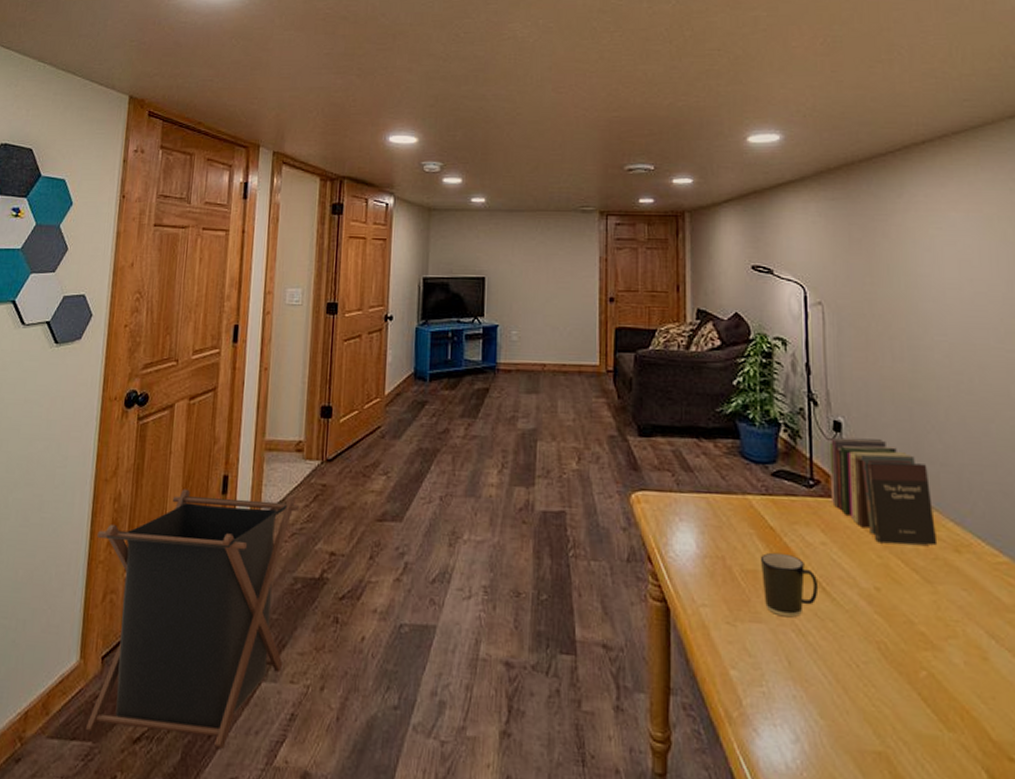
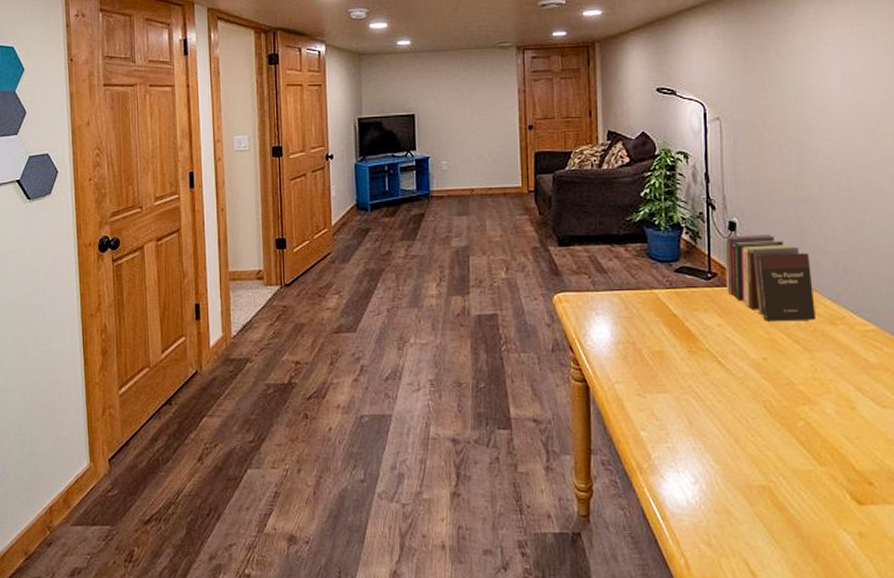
laundry basket: present [85,489,300,749] -> none [90,318,266,523]
mug: present [760,552,819,618] -> none [665,335,715,387]

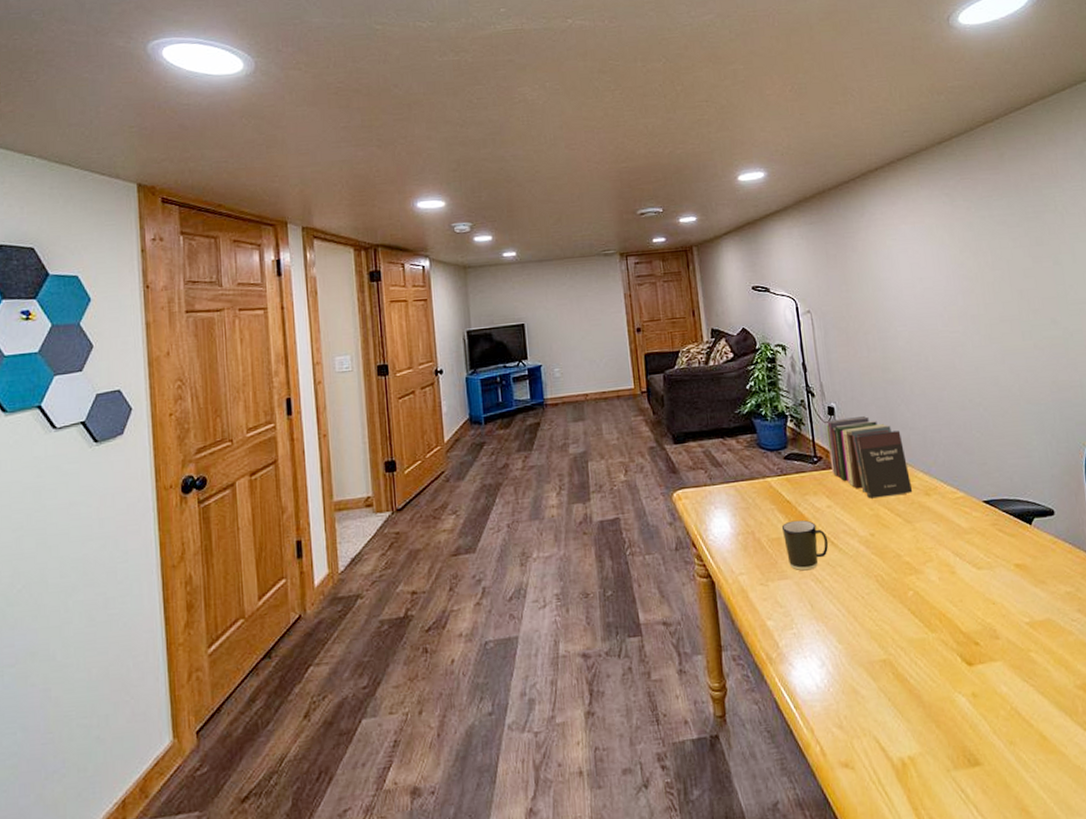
mug: none [665,335,715,387] -> present [781,520,829,571]

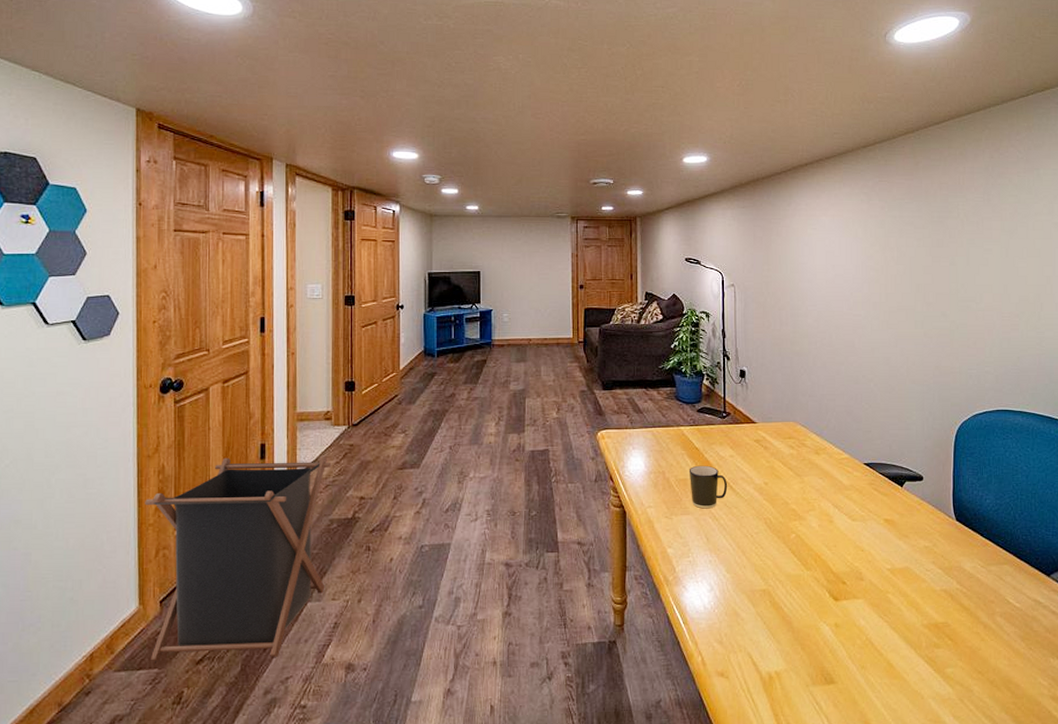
laundry basket: none [172,549,380,804] -> present [145,456,332,662]
books: present [826,416,913,499] -> none [737,381,805,453]

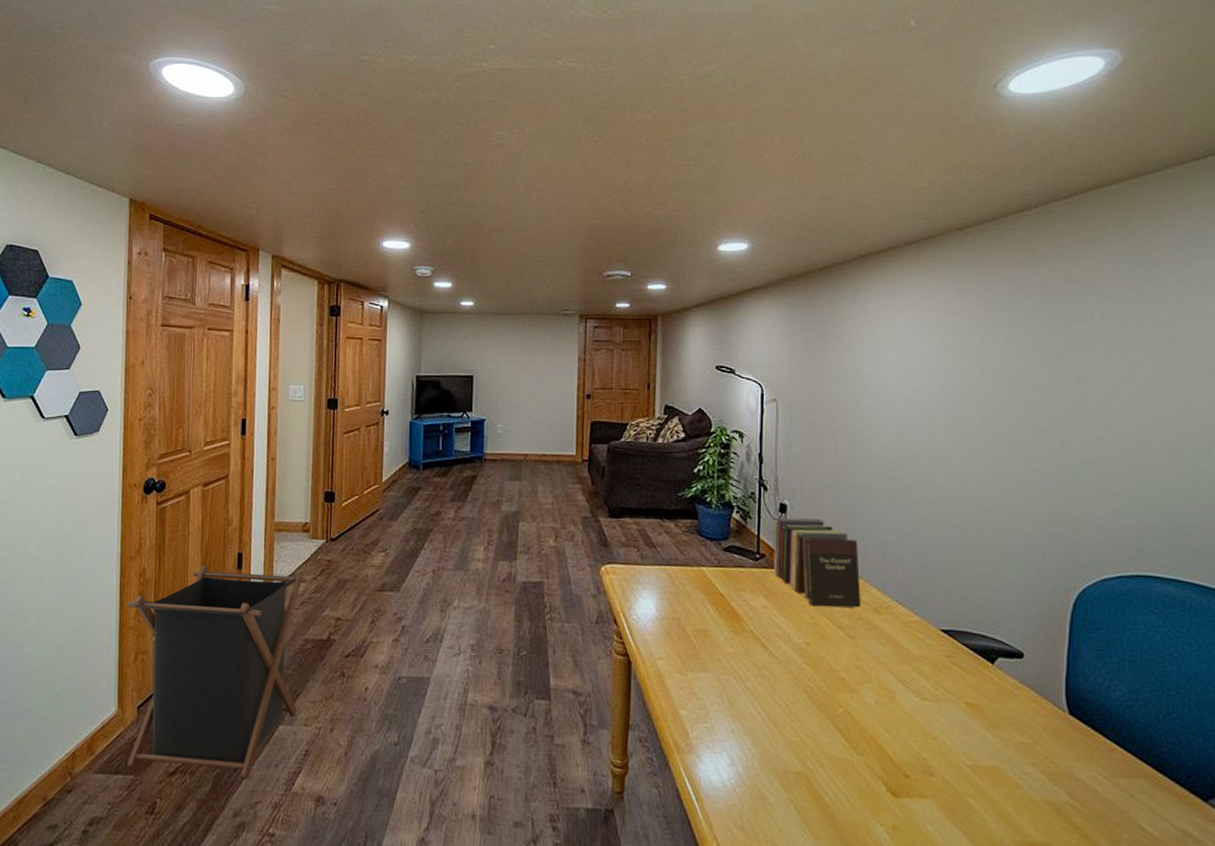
mug: present [688,465,728,509] -> none [709,614,759,668]
books: none [737,381,805,453] -> present [773,518,862,608]

